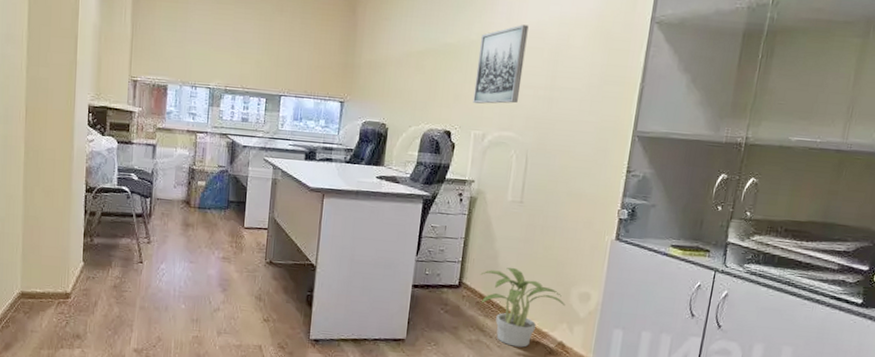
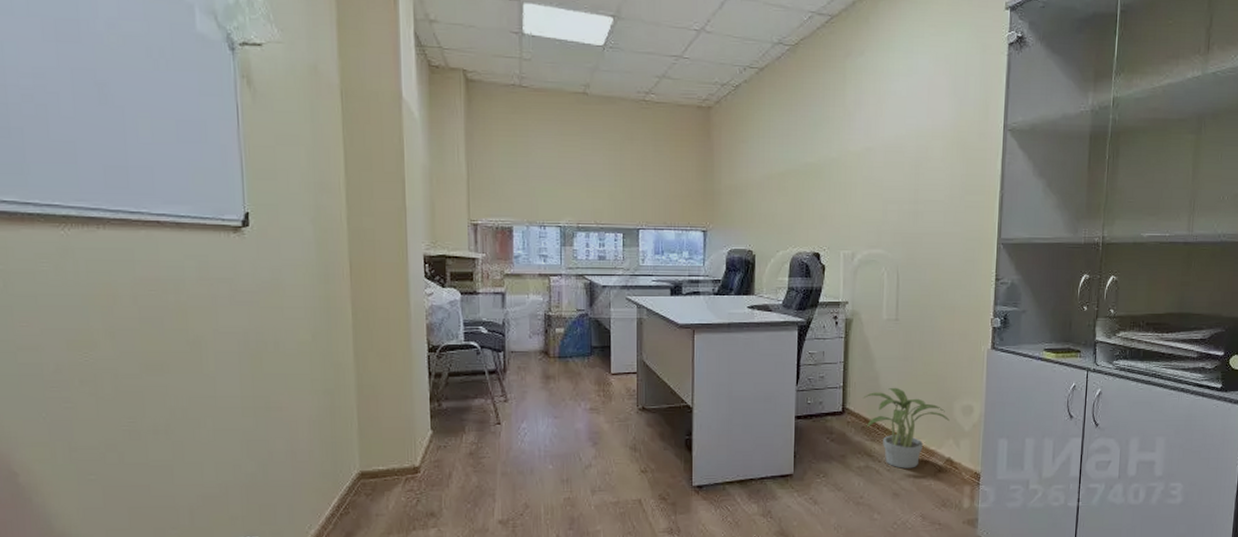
wall art: present [473,24,529,104] -> none [839,139,887,222]

